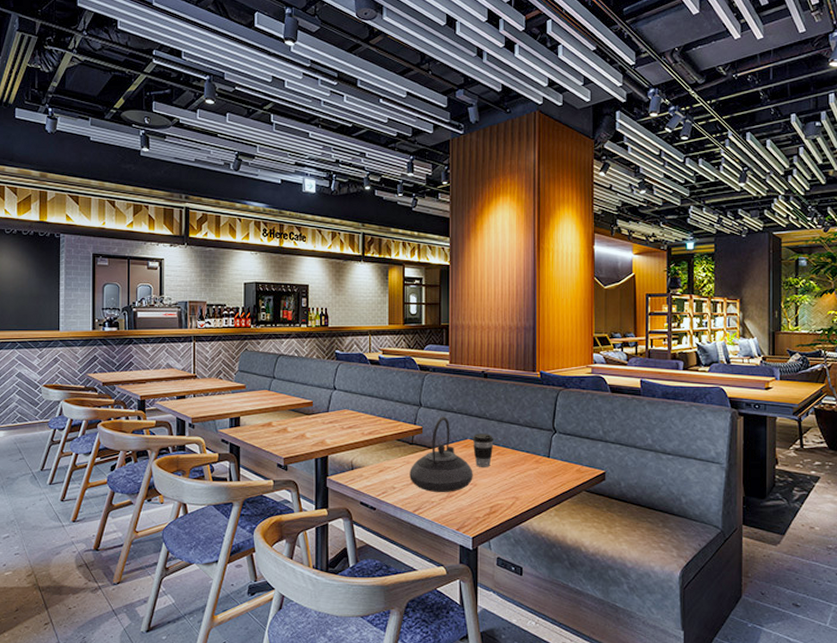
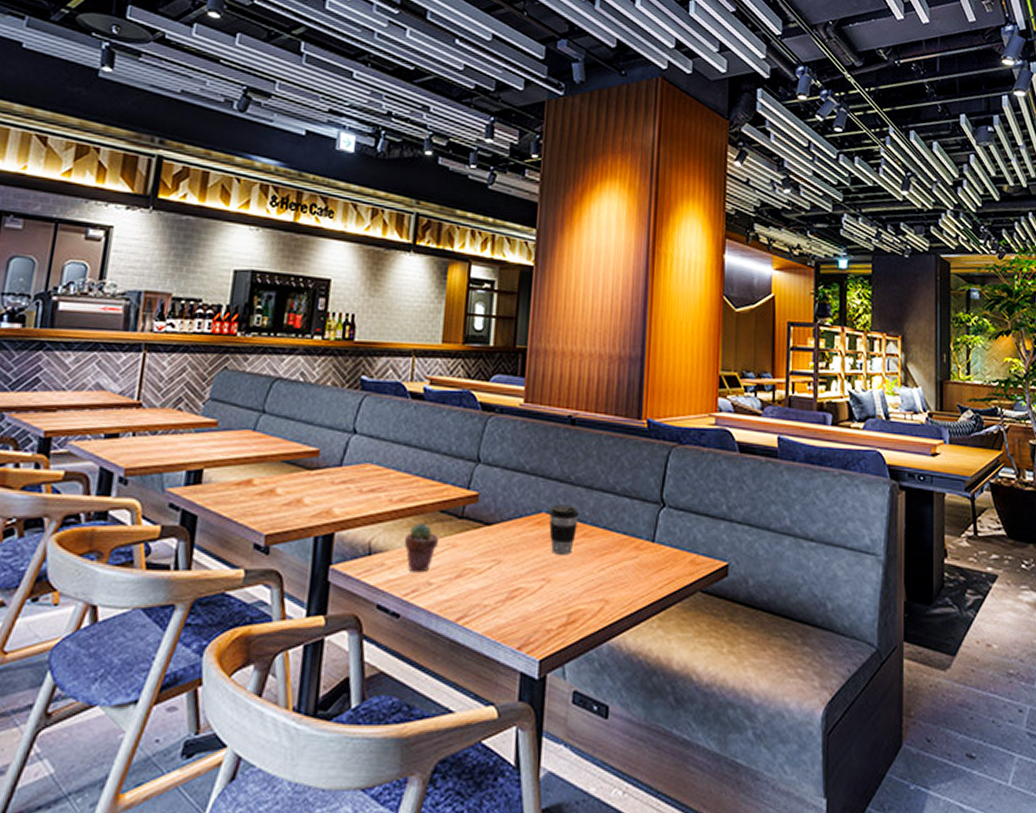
potted succulent: none [374,447,398,481] -> present [404,522,440,573]
teapot: present [410,417,473,493] -> none [454,479,547,593]

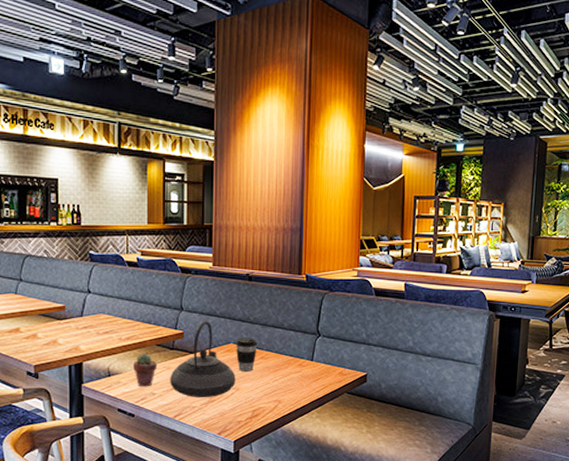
teapot: none [454,479,547,593] -> present [170,321,236,398]

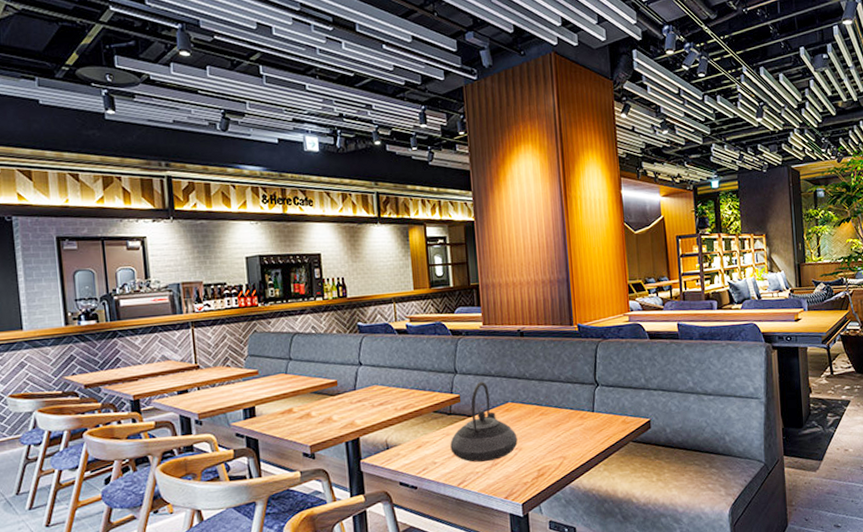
potted succulent: present [132,353,158,387] -> none [411,421,437,457]
coffee cup: present [235,338,258,371] -> none [513,394,536,430]

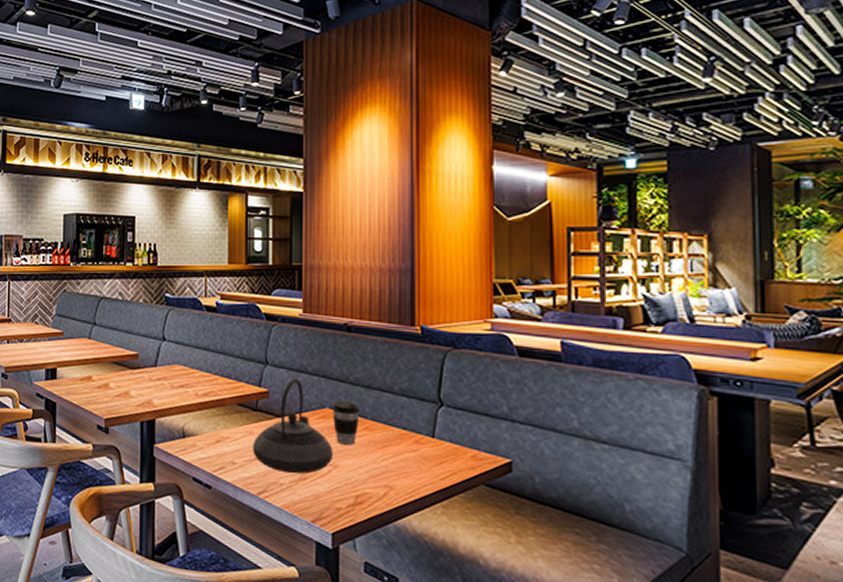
coffee cup: none [513,394,536,430] -> present [332,401,360,445]

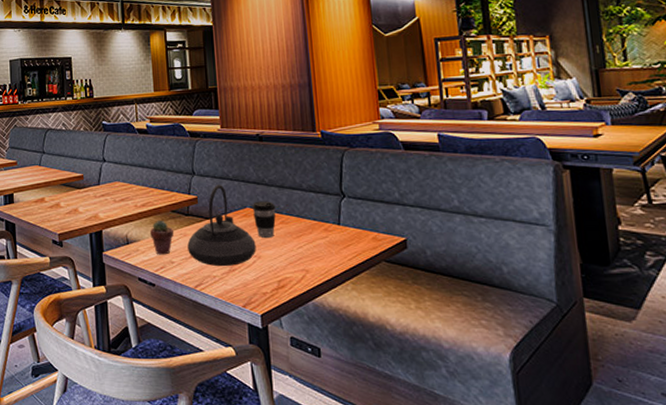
potted succulent: none [210,413,239,454] -> present [149,220,174,255]

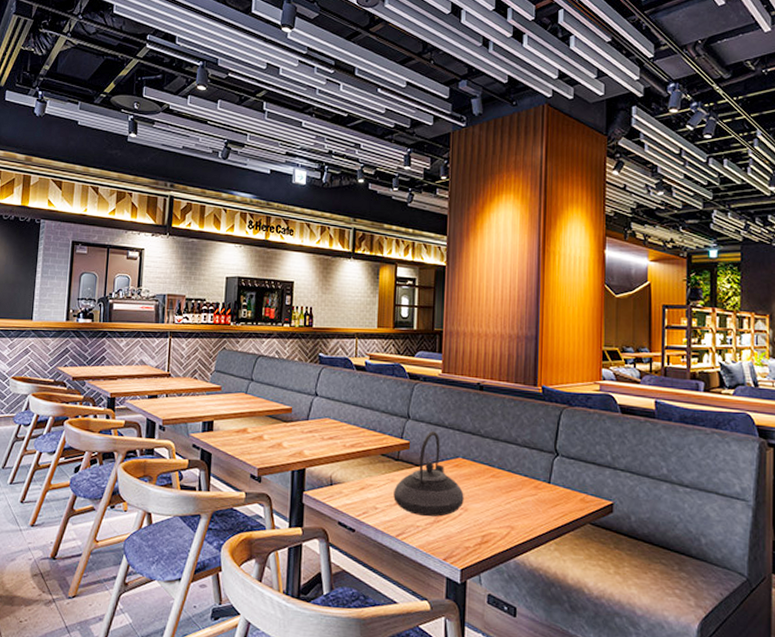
potted succulent: present [149,220,174,255] -> none [355,462,382,500]
coffee cup: present [251,201,276,238] -> none [464,452,489,491]

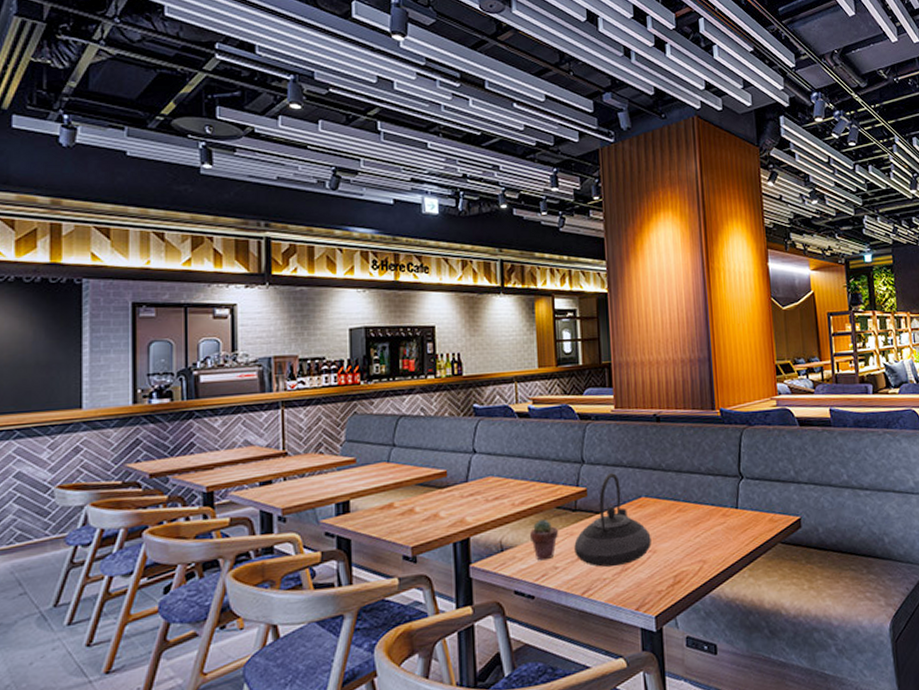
potted succulent: none [355,462,382,500] -> present [529,519,559,561]

